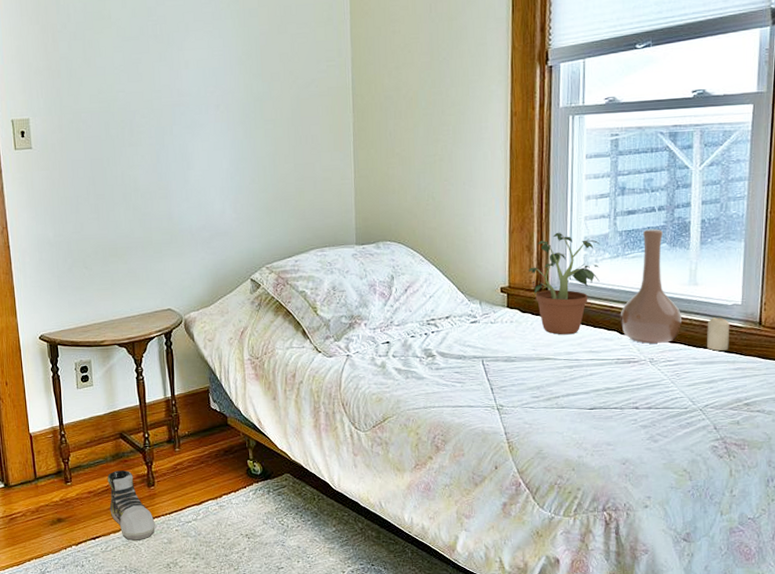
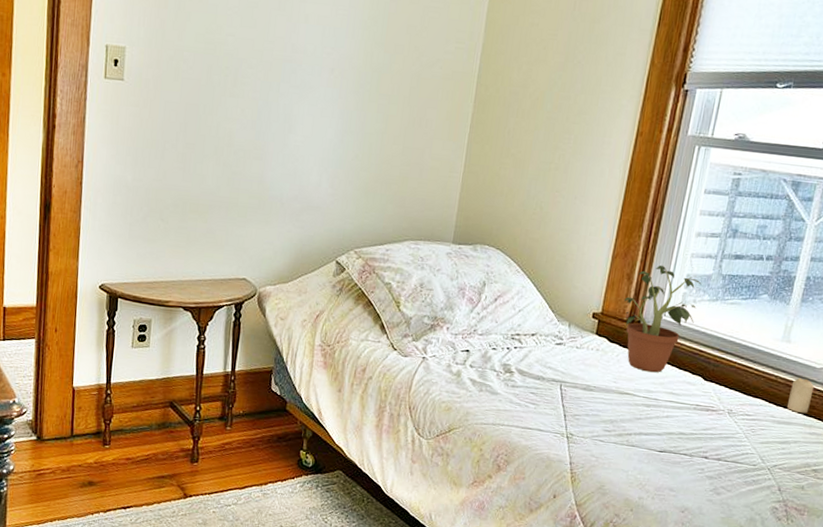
shoe: present [107,470,155,541] -> none [146,440,192,517]
vase: present [620,229,681,344] -> none [706,277,769,397]

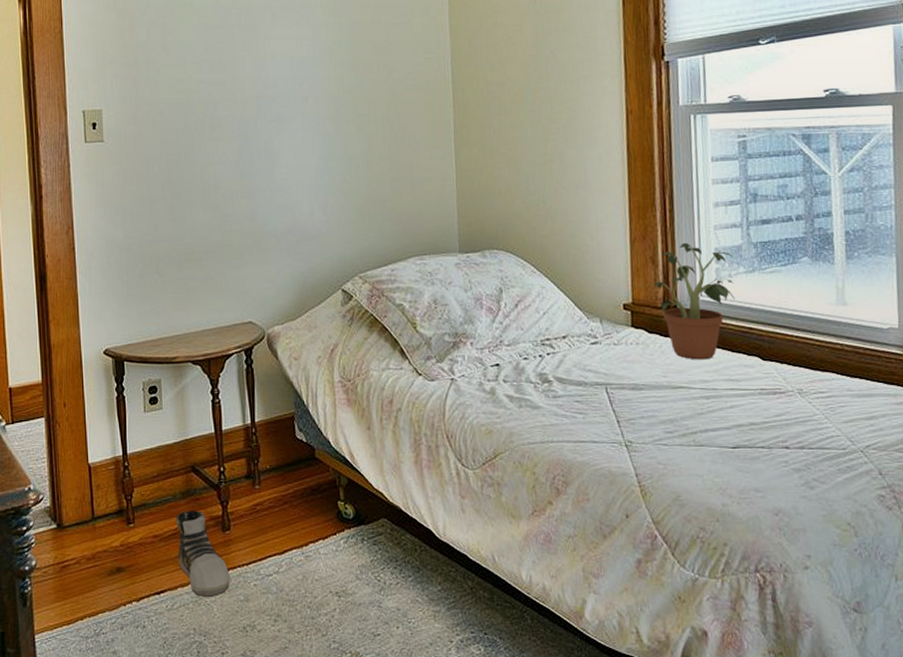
shoe: none [146,440,192,517] -> present [176,511,230,597]
candle: present [786,378,815,414] -> none [861,342,889,383]

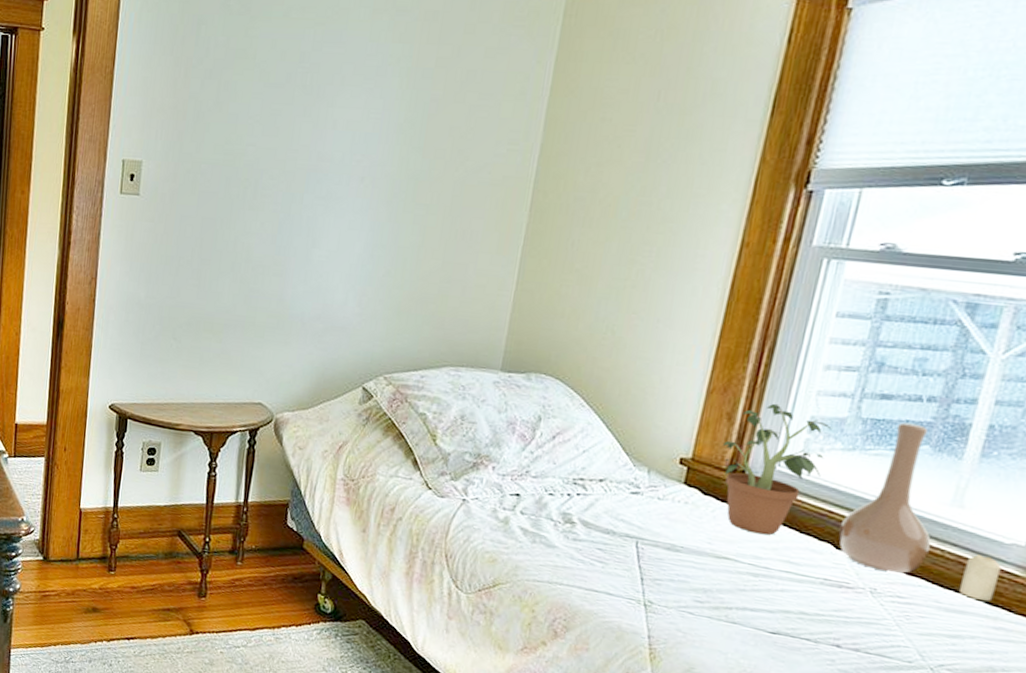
shoe: present [176,511,230,597] -> none [151,570,199,654]
vase: none [760,240,832,373] -> present [838,422,931,574]
candle: none [861,342,889,383] -> present [958,554,1002,602]

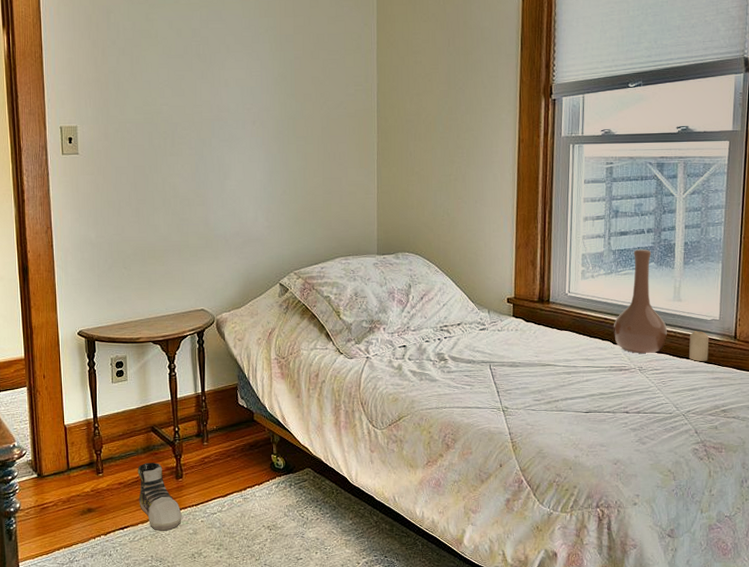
shoe: none [151,570,199,654] -> present [138,463,182,531]
potted plant: present [722,403,832,535] -> none [532,249,596,344]

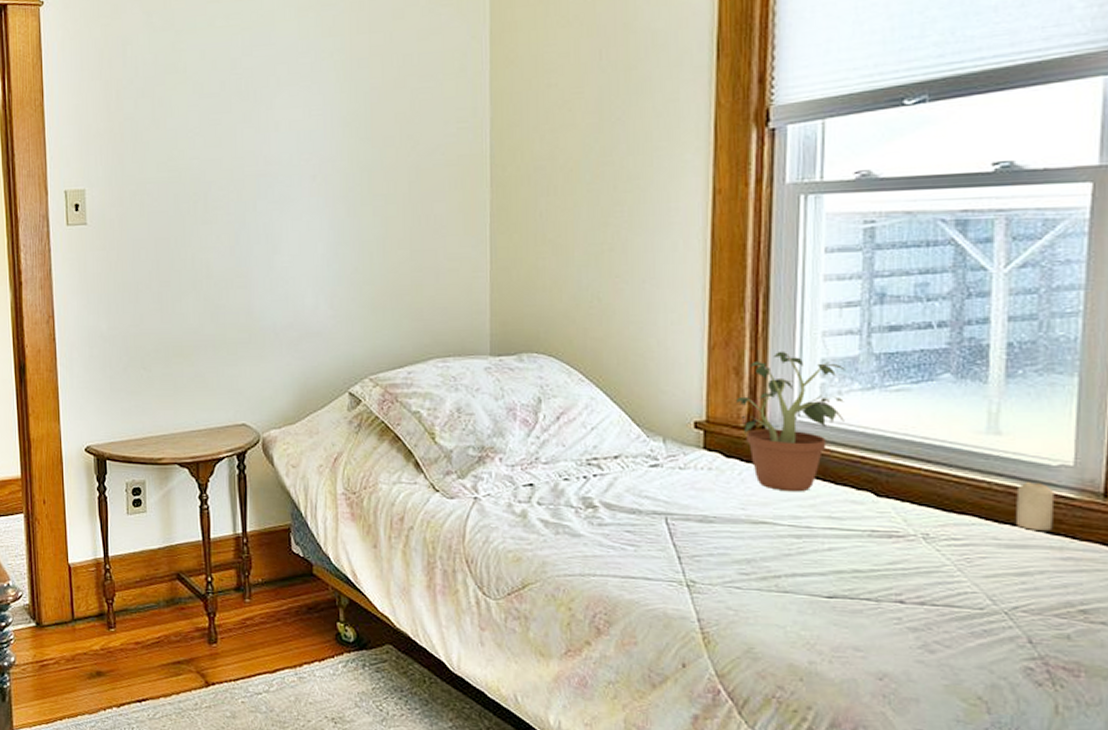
shoe: present [138,463,182,531] -> none [159,619,216,710]
potted plant: none [532,249,596,344] -> present [735,351,845,492]
vase: present [613,249,667,354] -> none [875,352,974,515]

